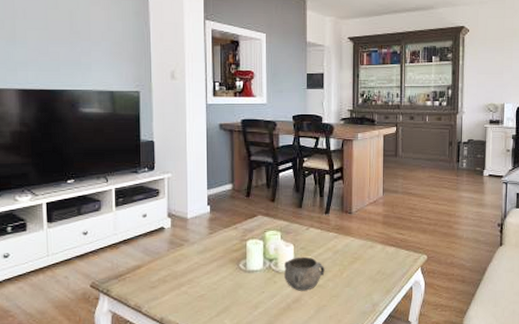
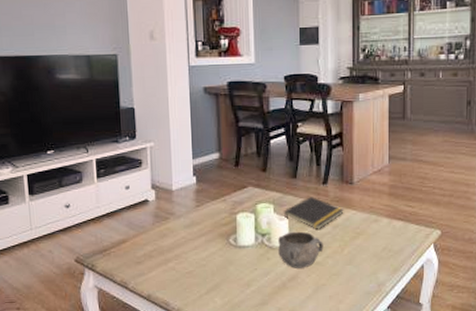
notepad: none [290,225,343,255] -> present [284,197,344,229]

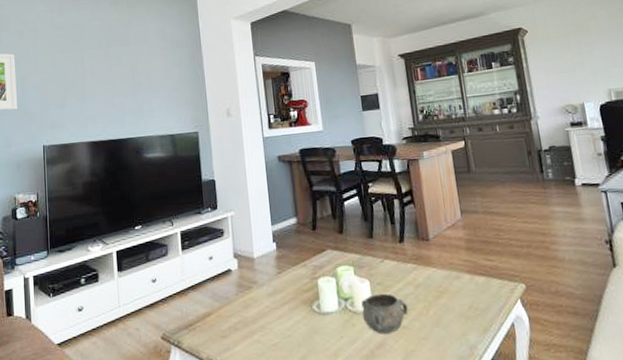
notepad: present [284,197,344,229] -> none [364,256,424,290]

